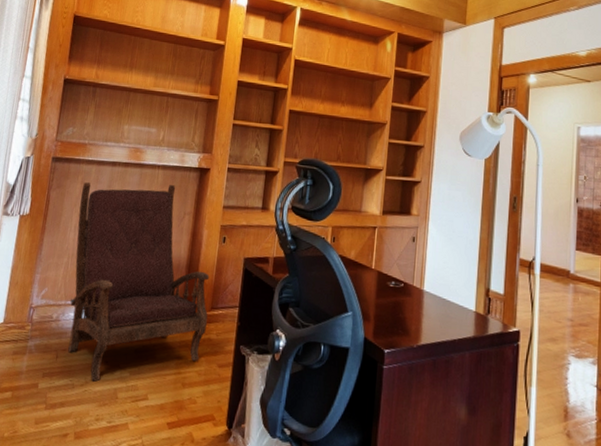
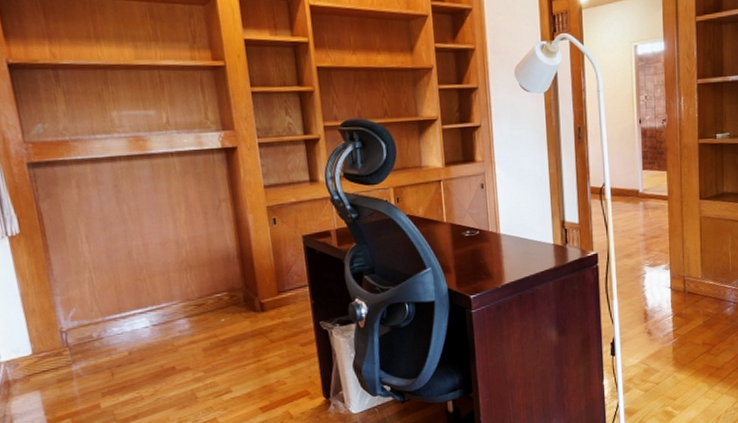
armchair: present [67,182,210,382] -> none [80,172,278,389]

